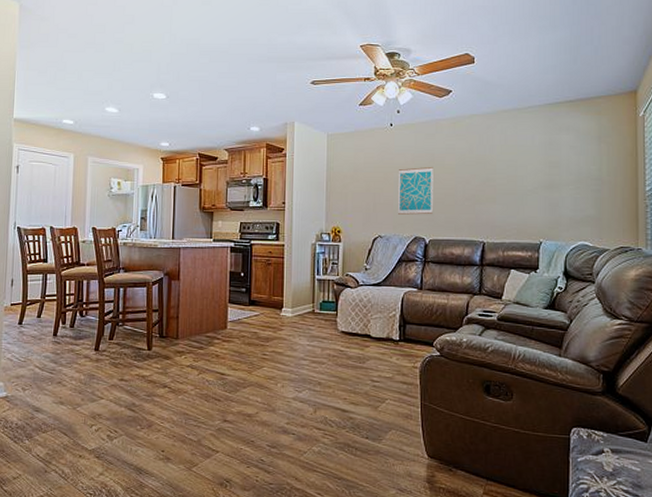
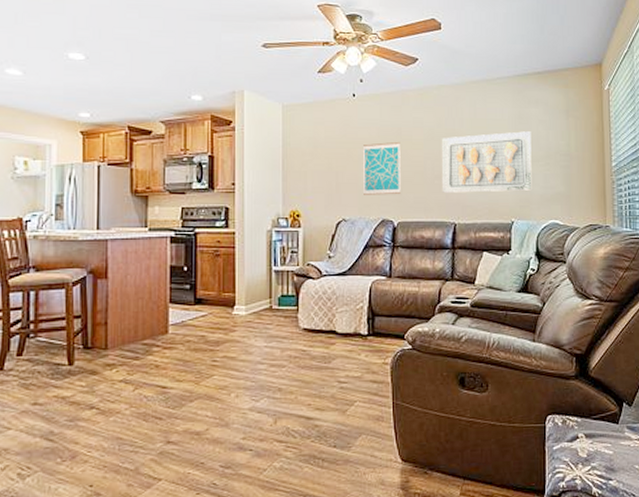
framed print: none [471,157,562,214] -> present [441,131,532,193]

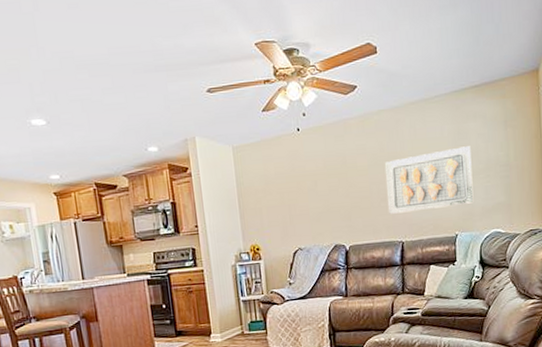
wall art: present [363,141,401,195] -> none [311,170,350,224]

